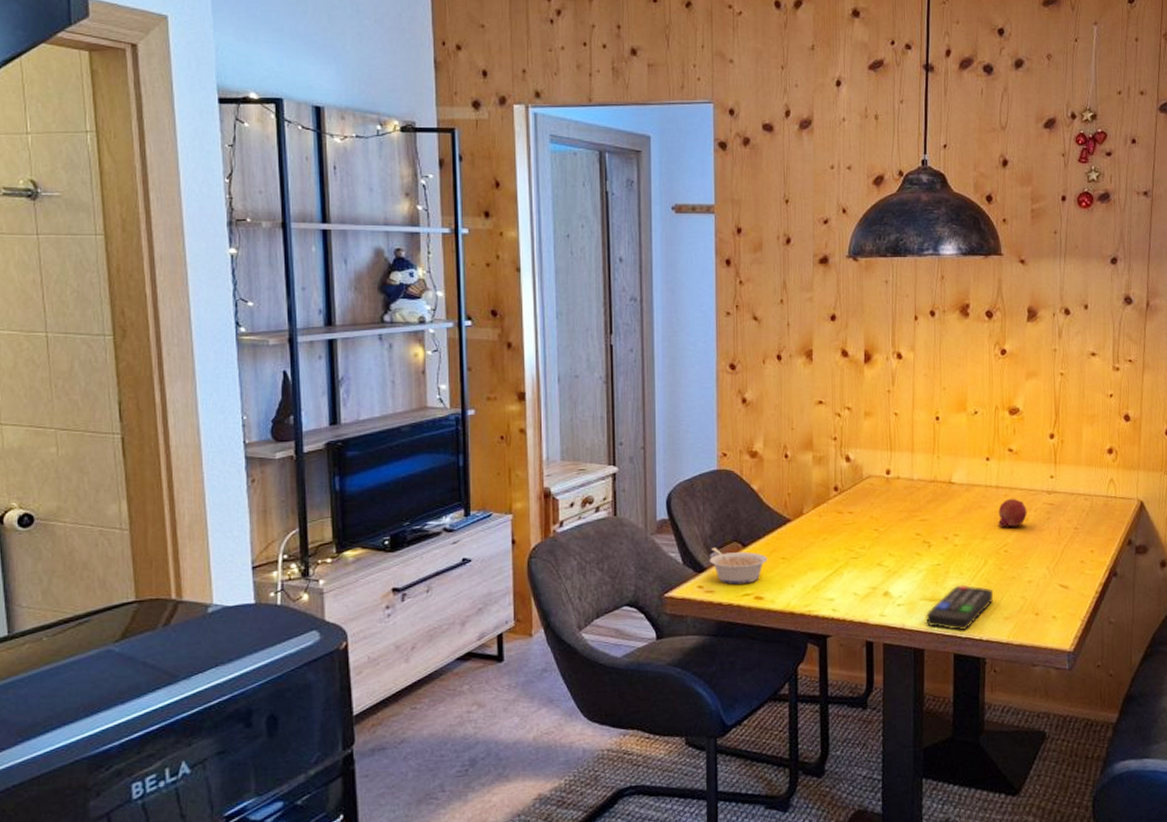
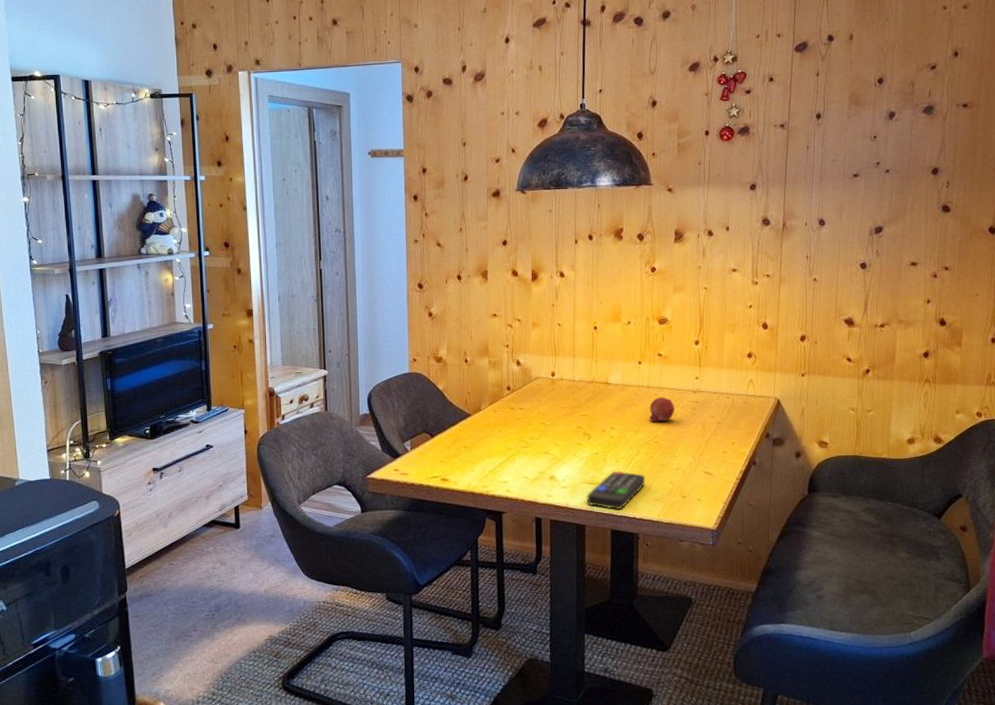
legume: present [709,547,767,584] -> none [403,437,452,468]

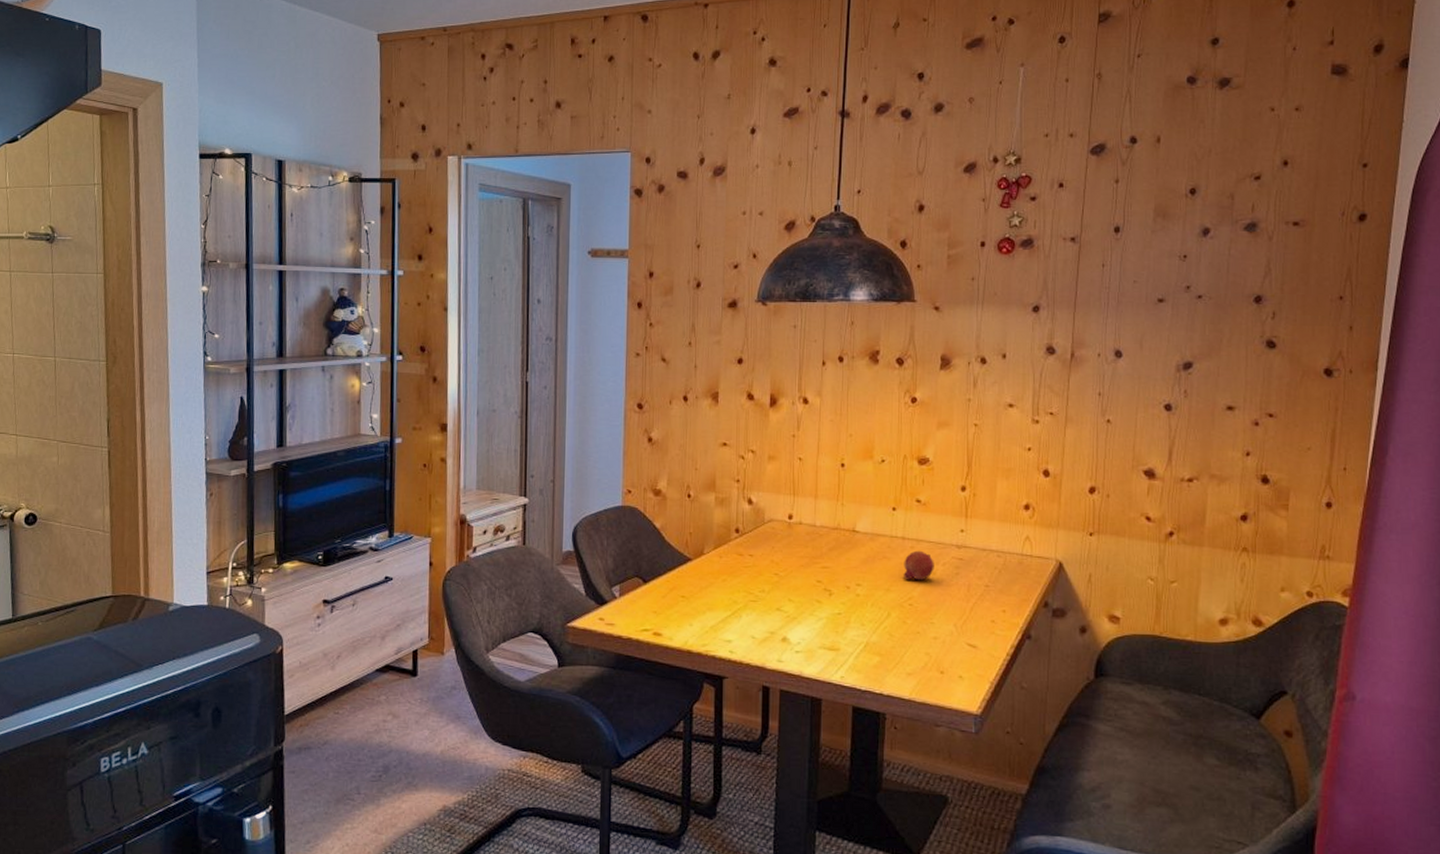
remote control: present [587,471,646,509] -> none [824,636,897,683]

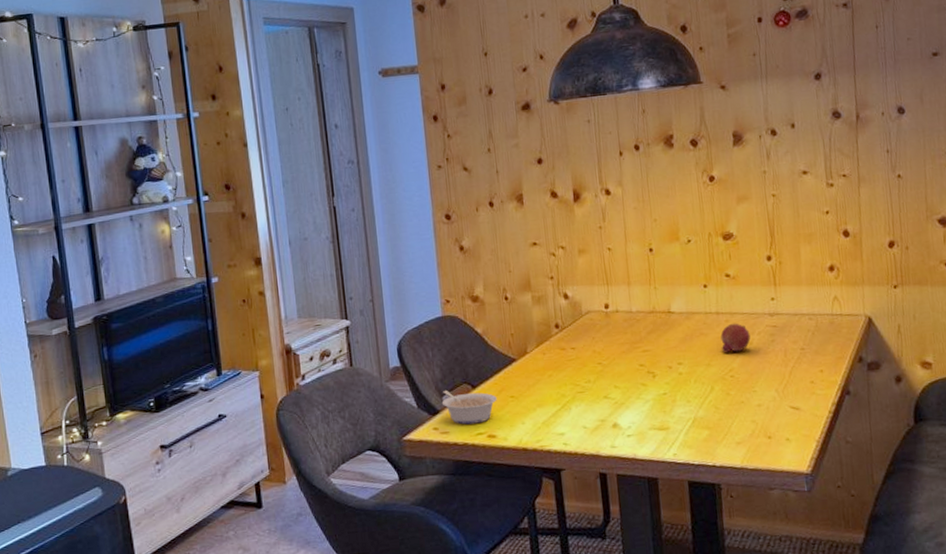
legume: none [610,581,667,619] -> present [441,389,497,425]

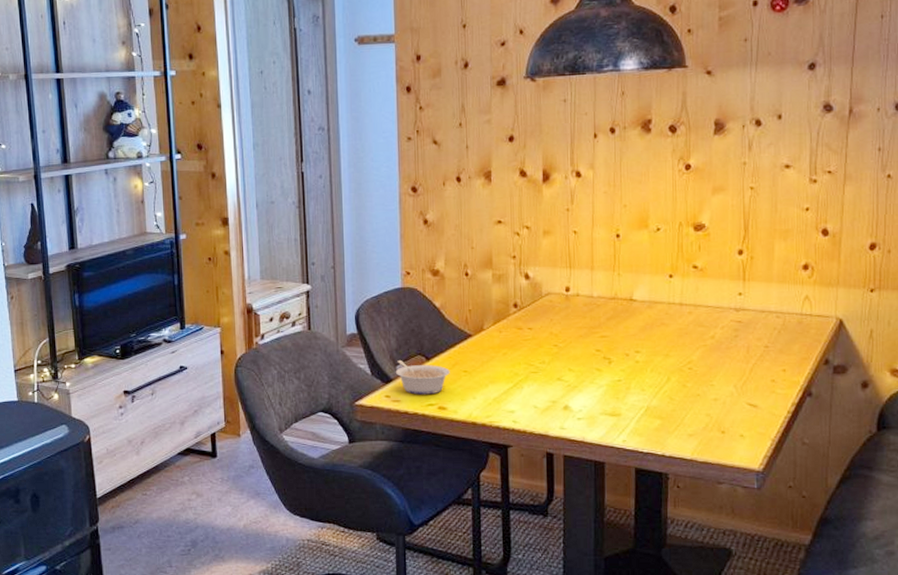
fruit: present [720,323,751,353] -> none [682,315,713,345]

